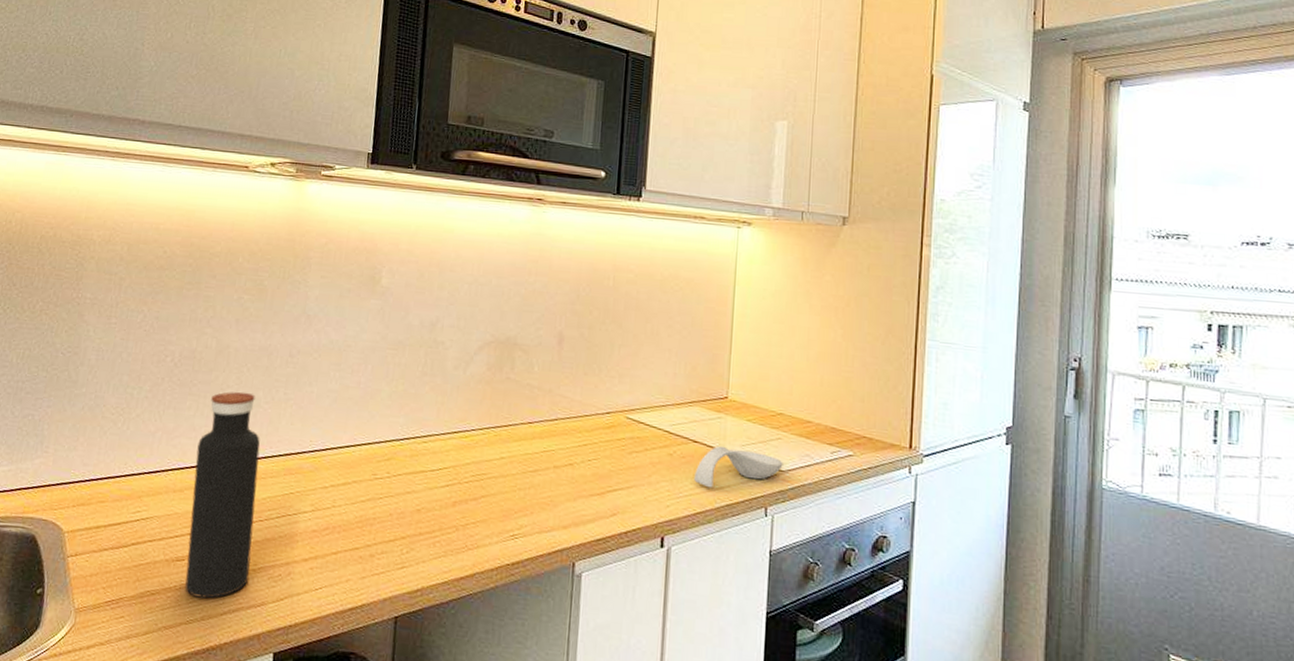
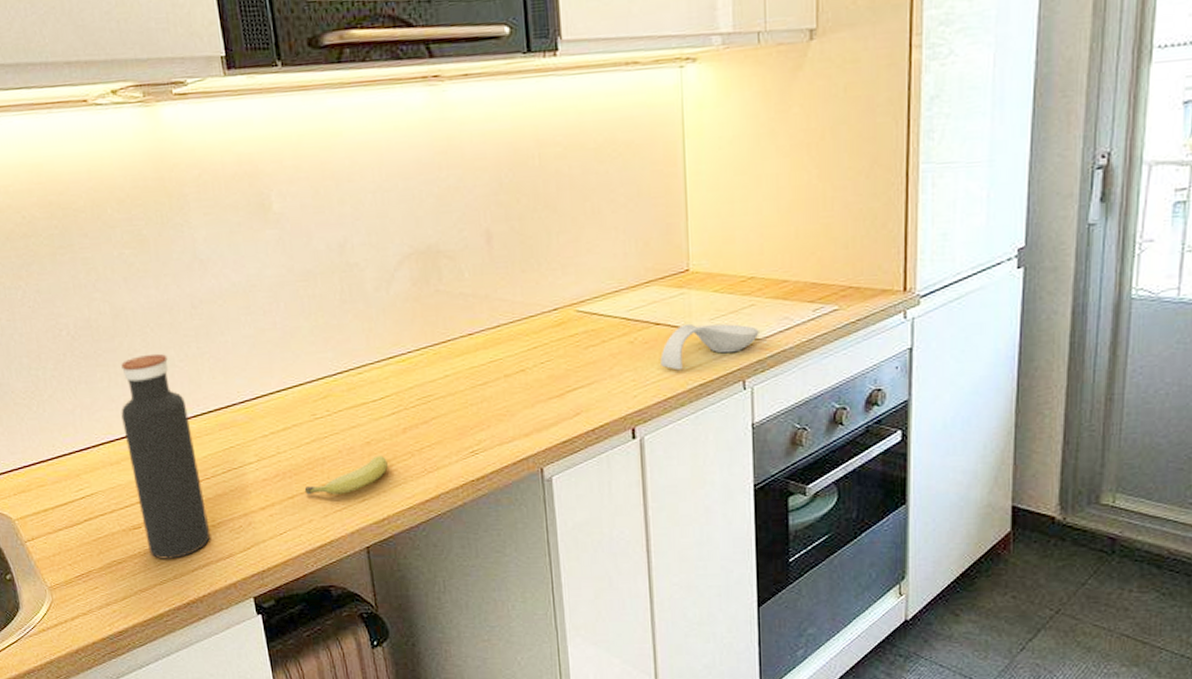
fruit: none [349,524,433,558] -> present [304,456,388,495]

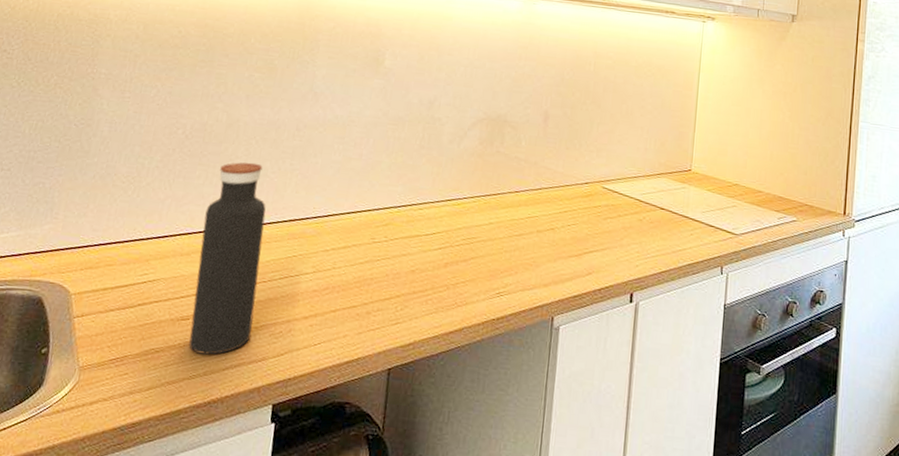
fruit: present [304,456,388,495] -> none [347,284,425,315]
spoon rest: present [660,323,759,371] -> none [660,212,737,250]

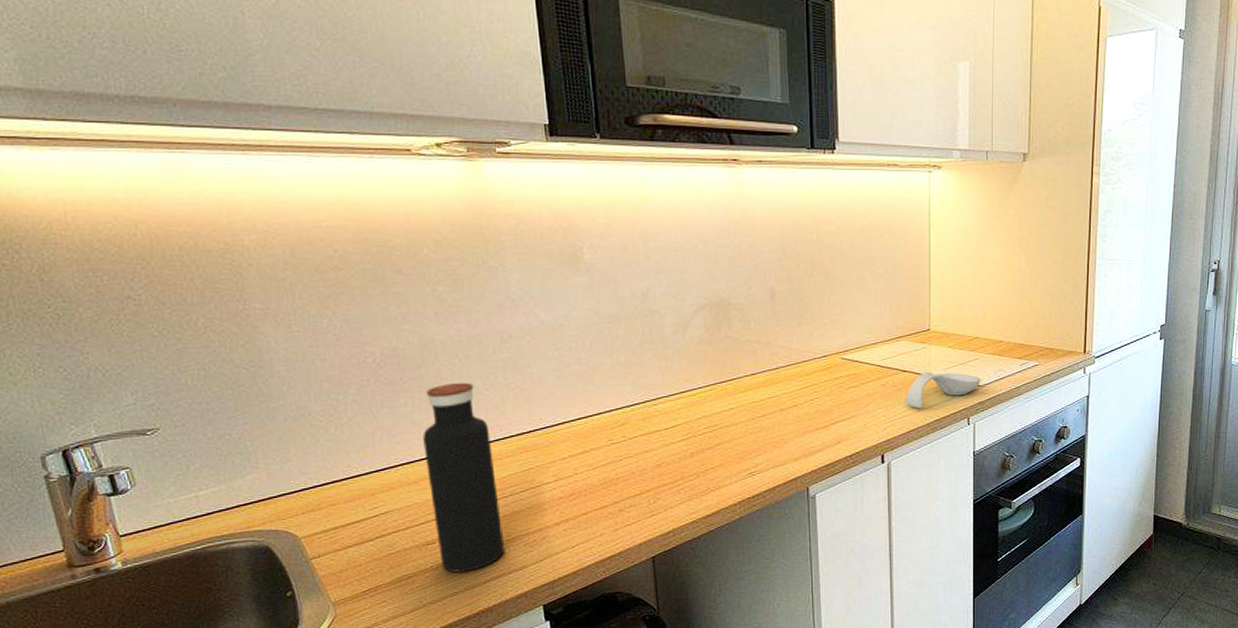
spoon rest: none [660,212,737,250] -> present [906,371,981,409]

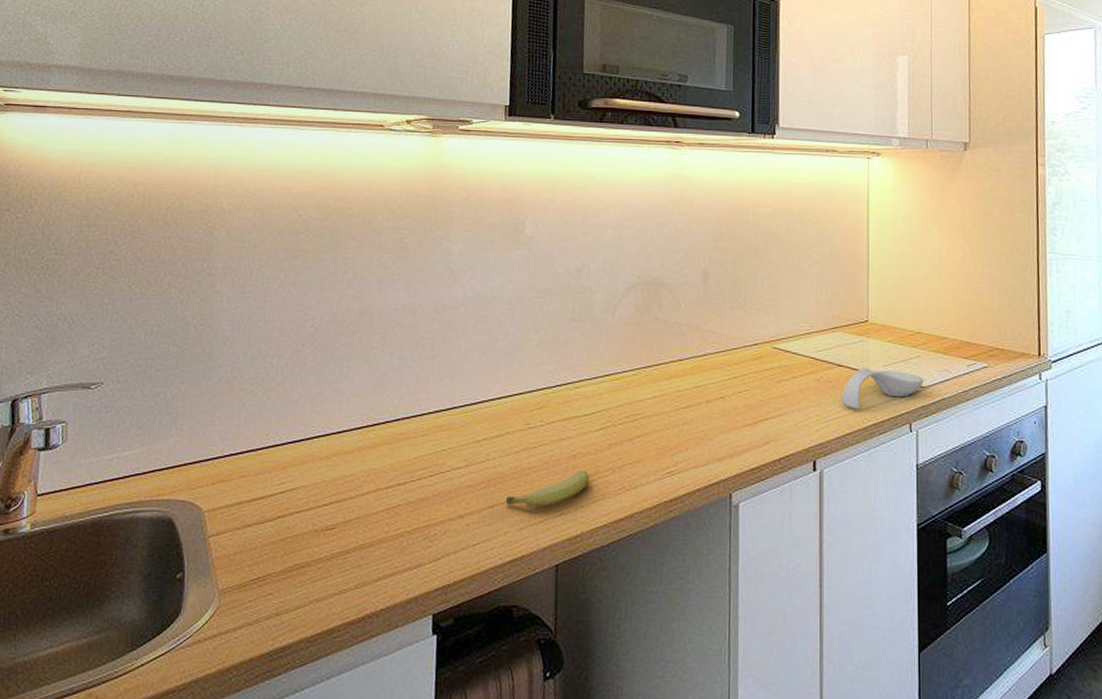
water bottle: present [423,382,505,573] -> none [336,352,409,566]
fruit: none [598,476,676,512] -> present [505,470,589,507]

